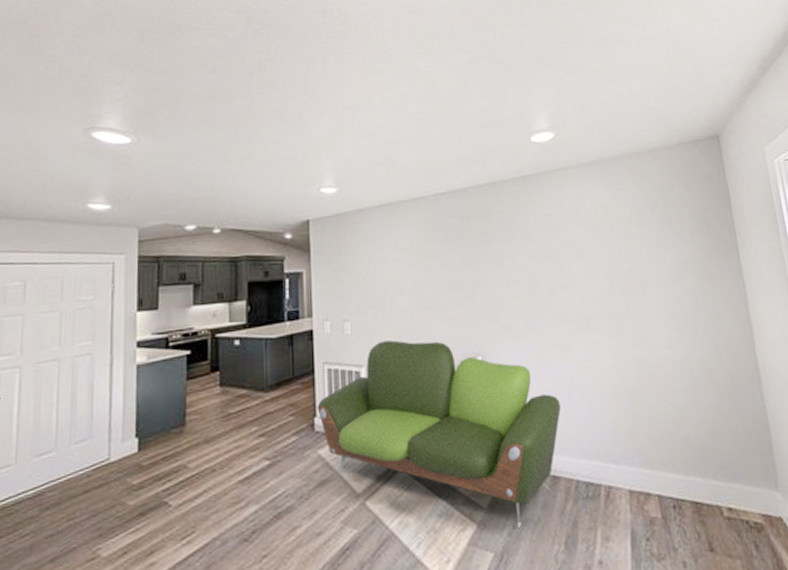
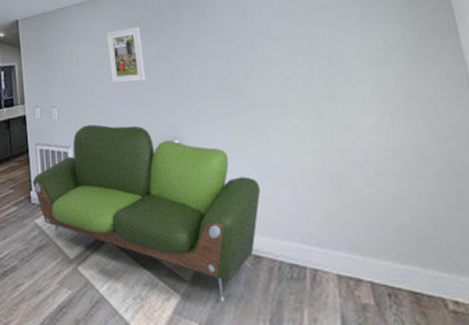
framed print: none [409,234,450,295] -> present [106,27,146,84]

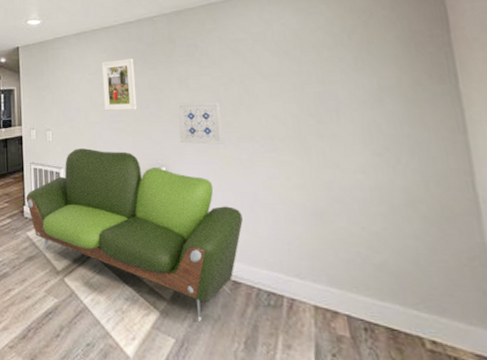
wall art: none [187,68,236,114] -> present [177,102,223,145]

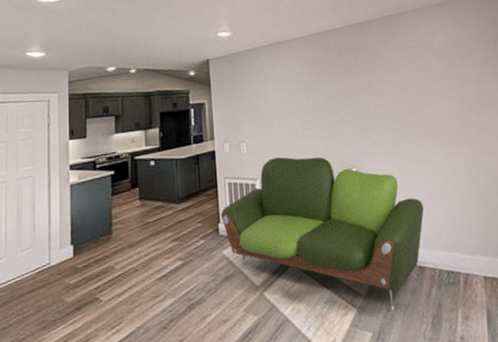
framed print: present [101,58,137,111] -> none [292,67,328,119]
wall art: present [177,102,223,145] -> none [363,104,404,145]

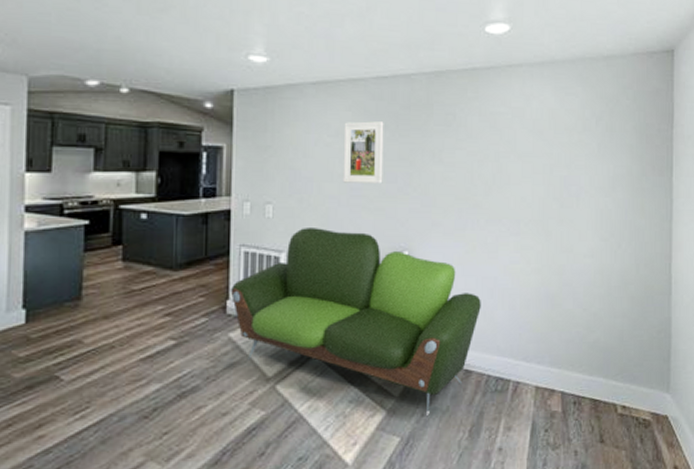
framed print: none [292,67,328,119] -> present [343,121,384,184]

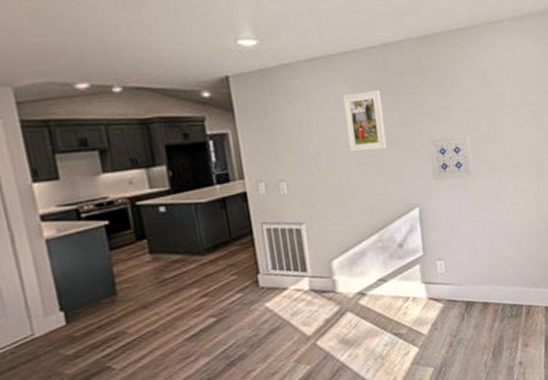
sofa: present [230,228,481,411] -> none [259,196,491,342]
wall art: none [427,178,472,226] -> present [429,135,473,181]

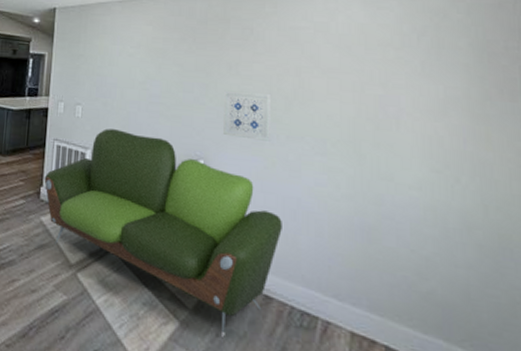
sofa: none [259,196,491,342] -> present [44,128,282,332]
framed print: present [342,90,387,153] -> none [143,34,182,93]

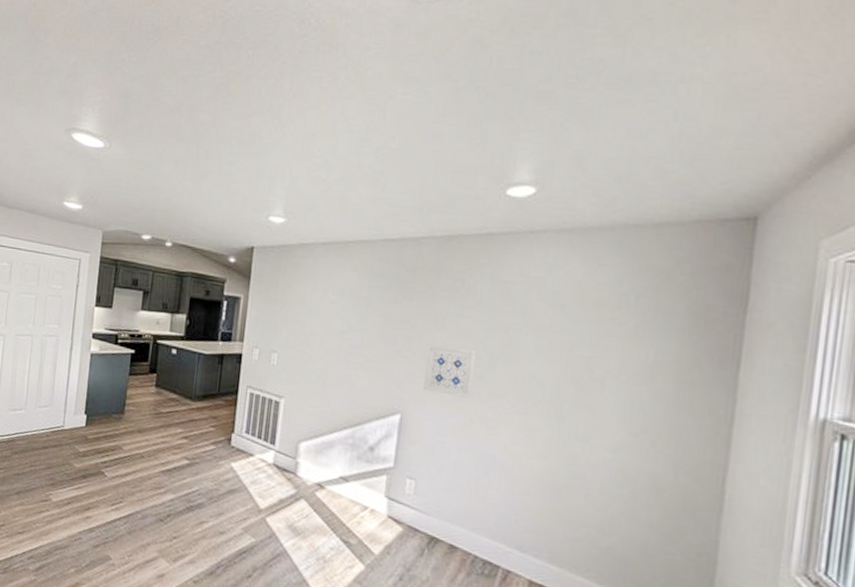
sofa: present [44,128,282,332] -> none [235,378,474,577]

